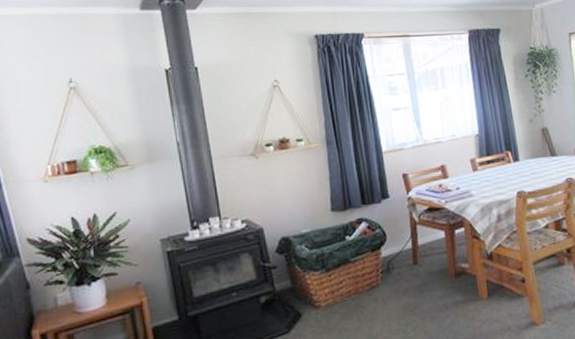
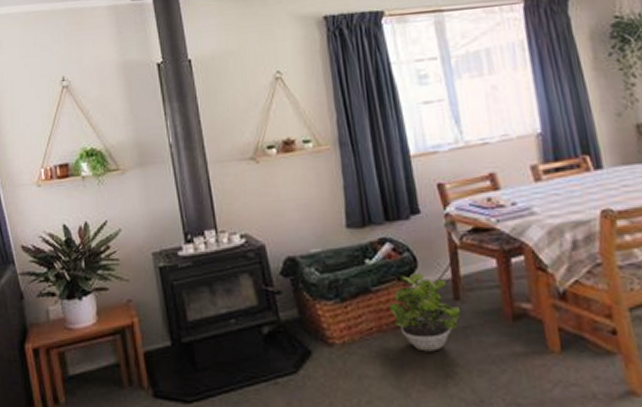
potted plant: none [364,245,419,307] -> present [389,273,462,352]

